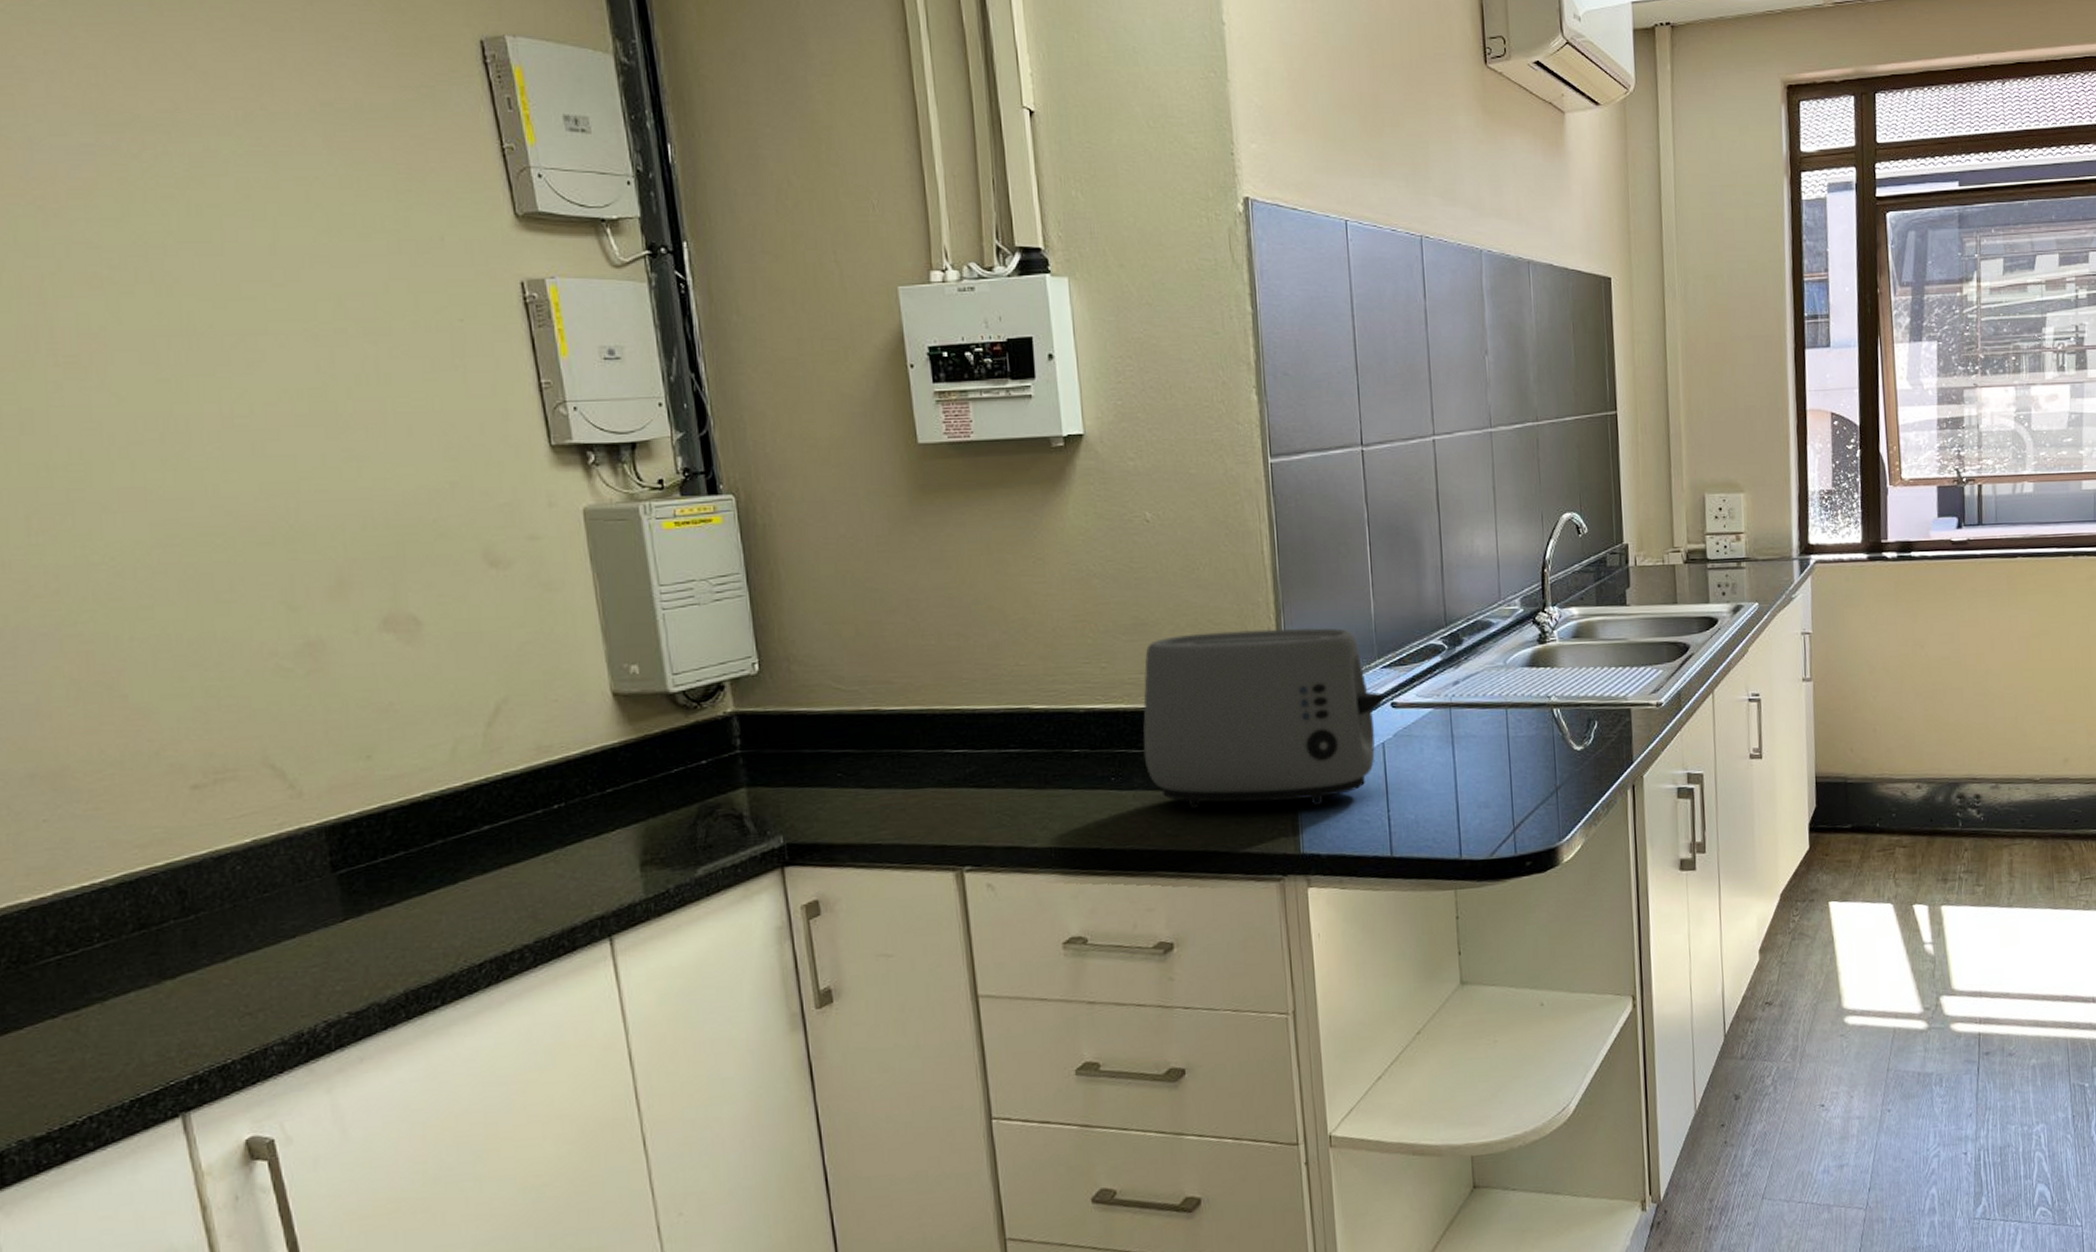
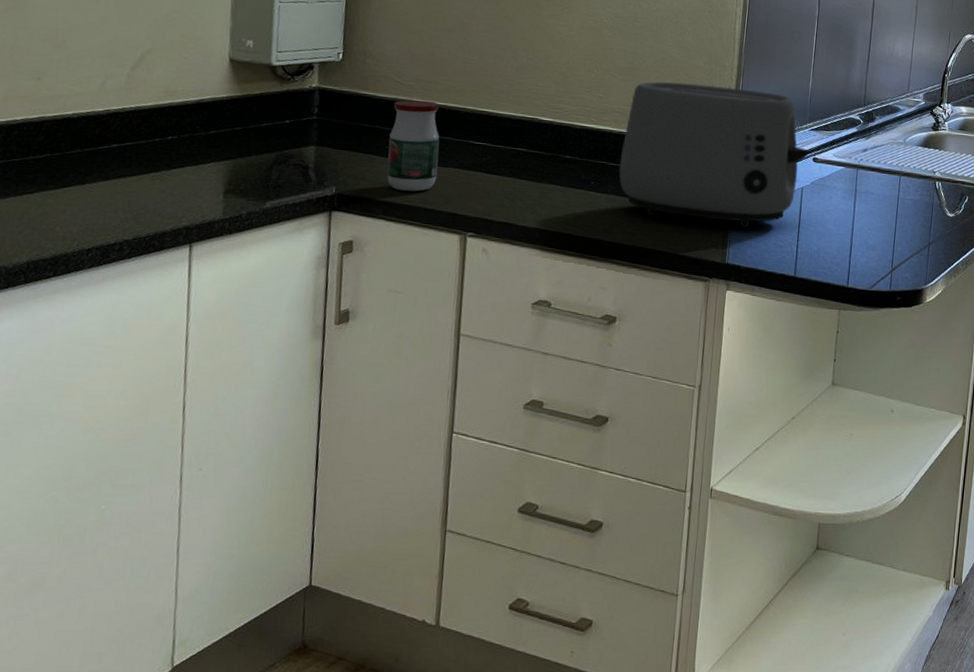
jar: none [837,707,912,827] -> present [387,100,440,192]

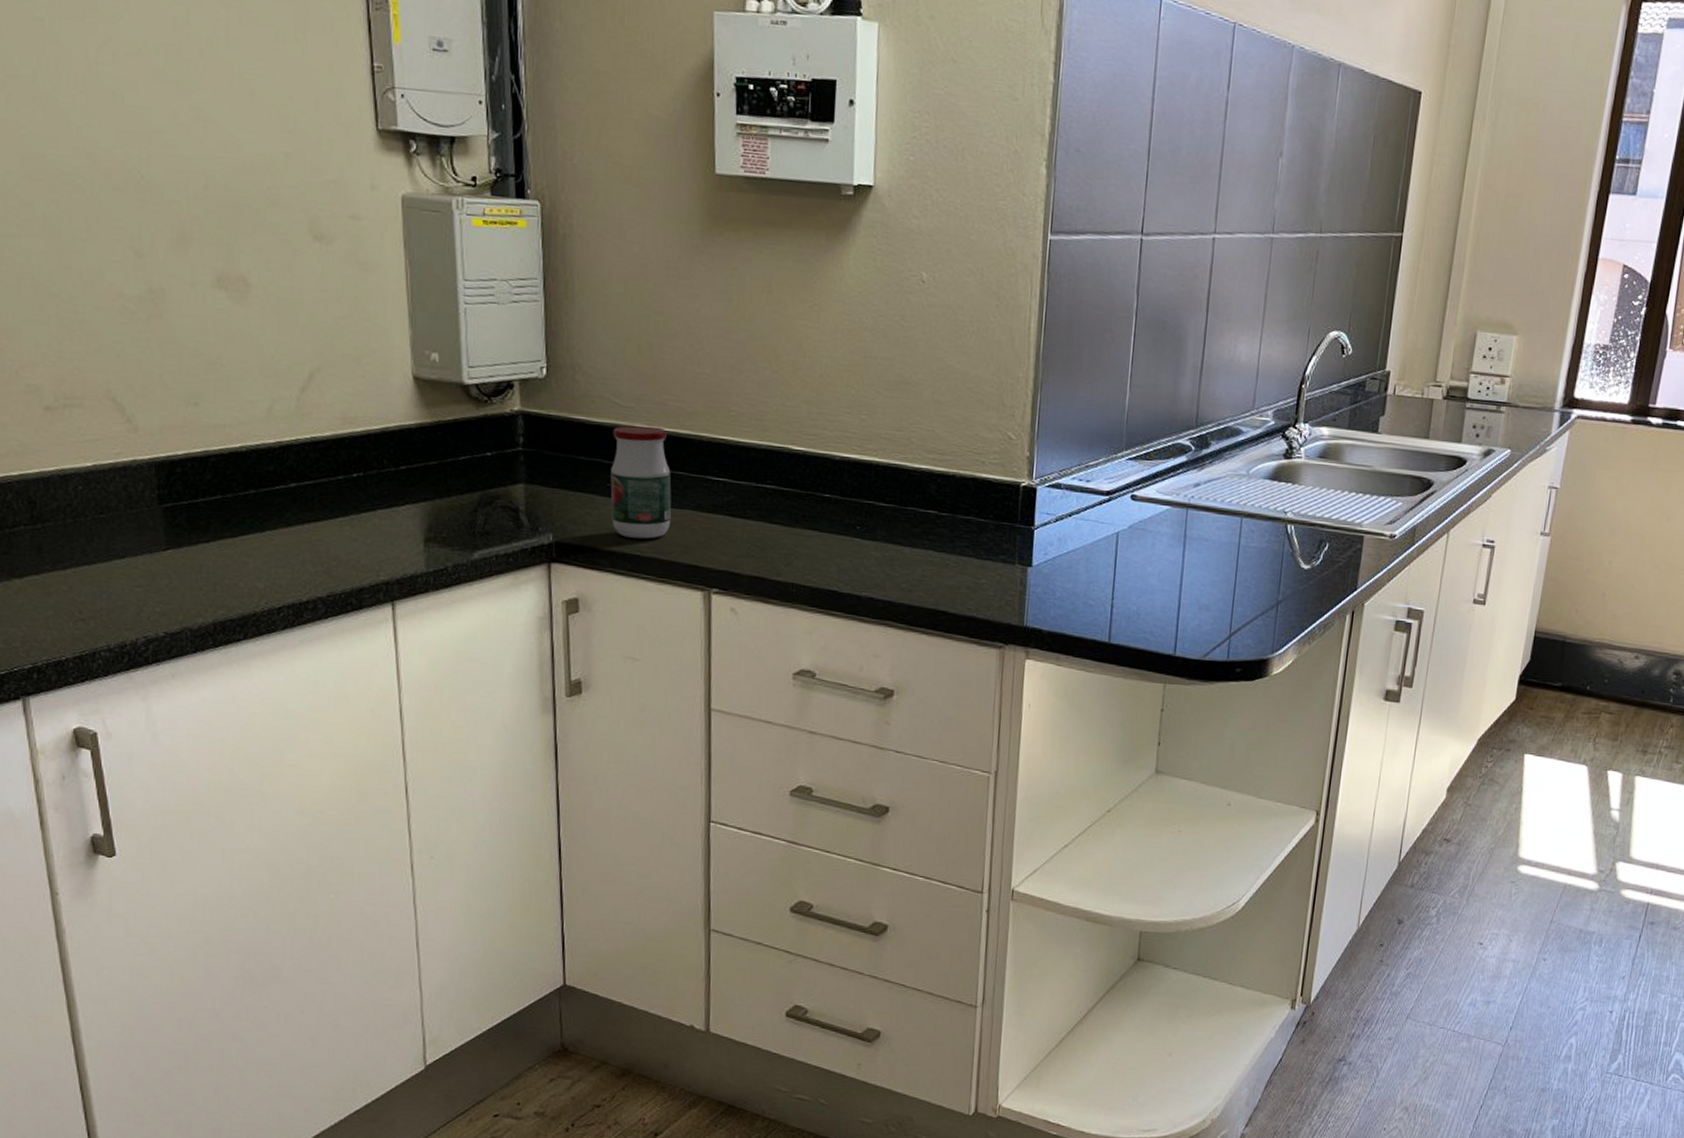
toaster: present [619,81,809,229] -> none [889,399,1126,584]

